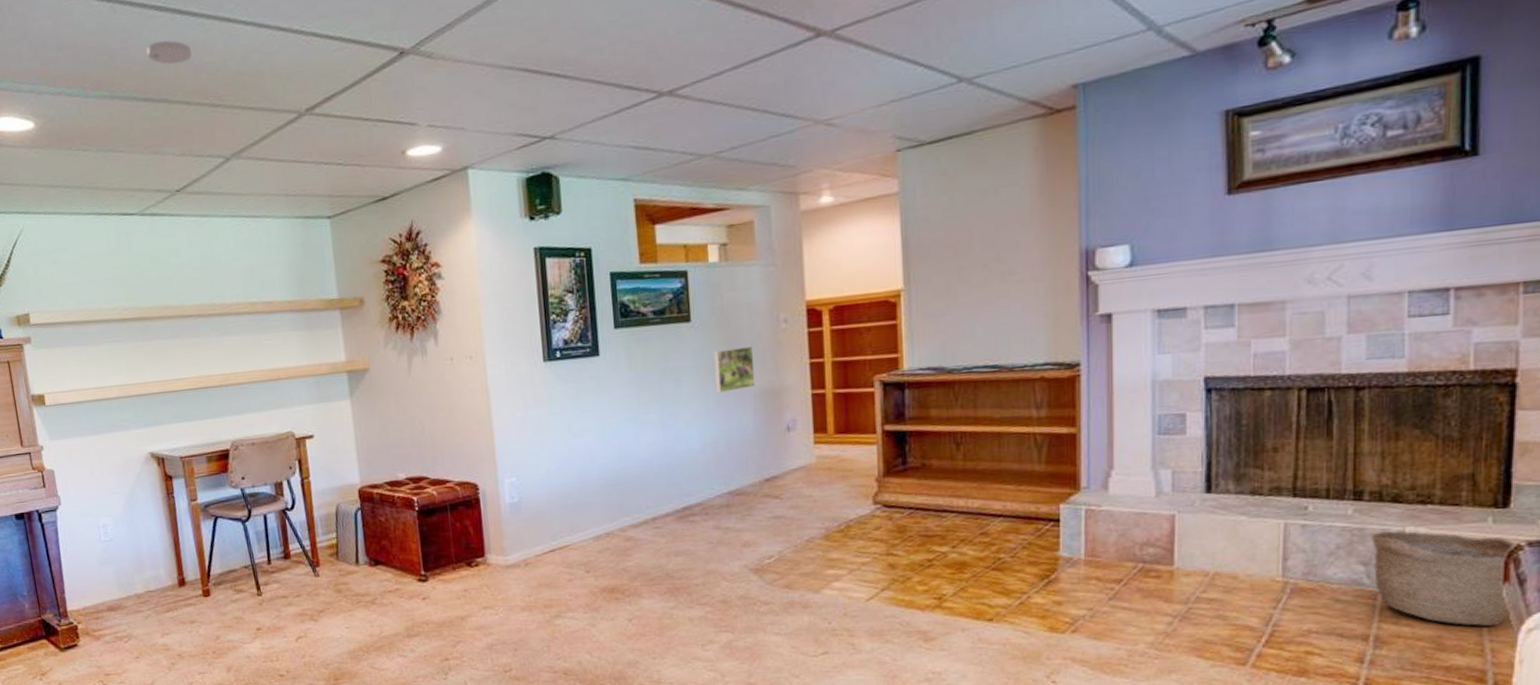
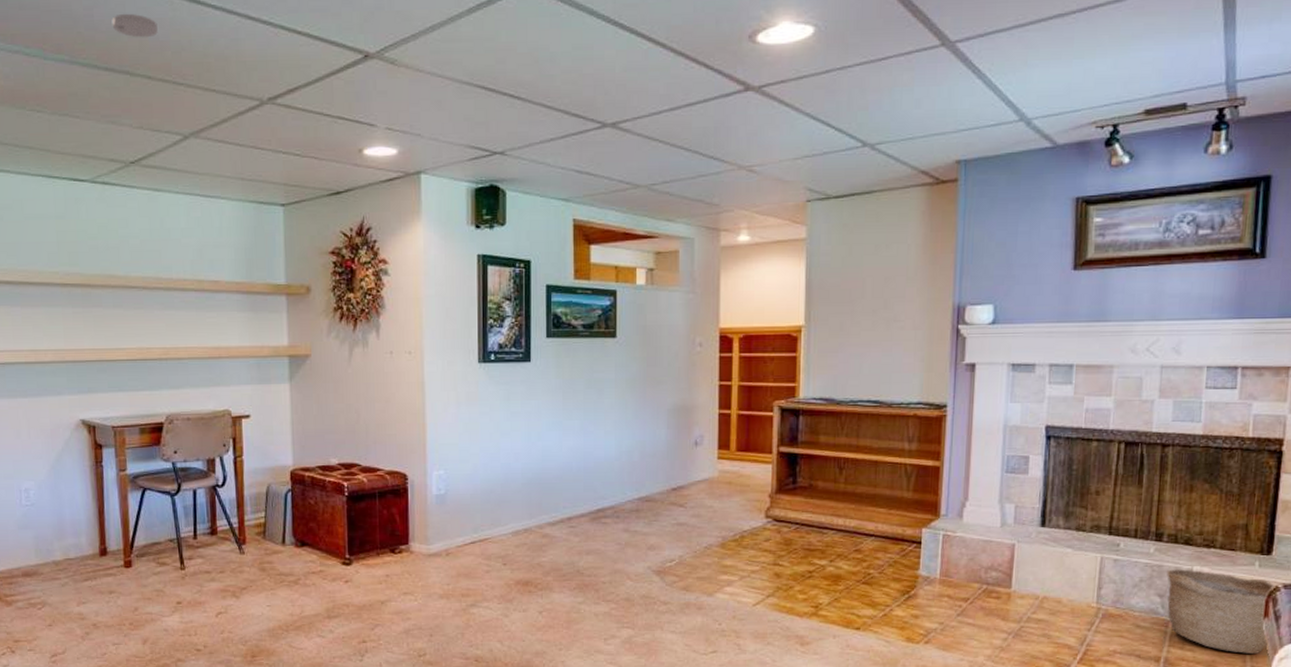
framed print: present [713,345,756,394] -> none [634,364,670,407]

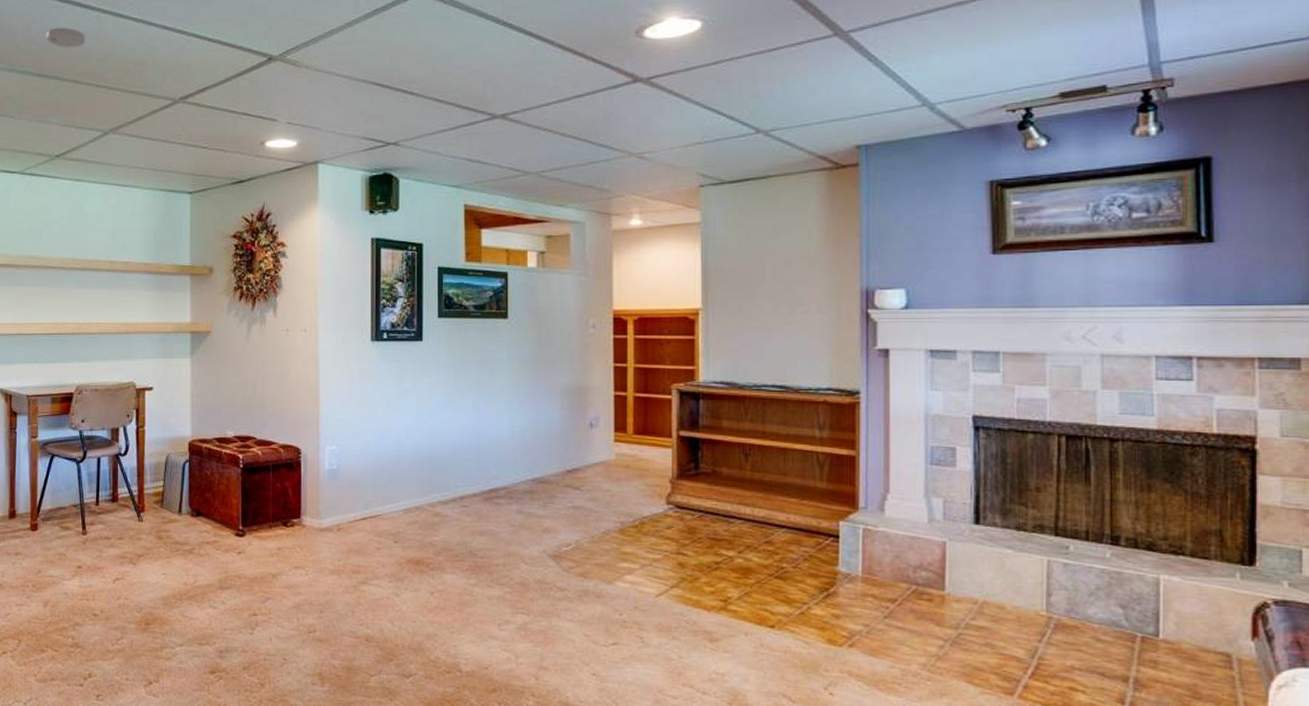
basket: present [1167,569,1277,654] -> none [1128,577,1265,679]

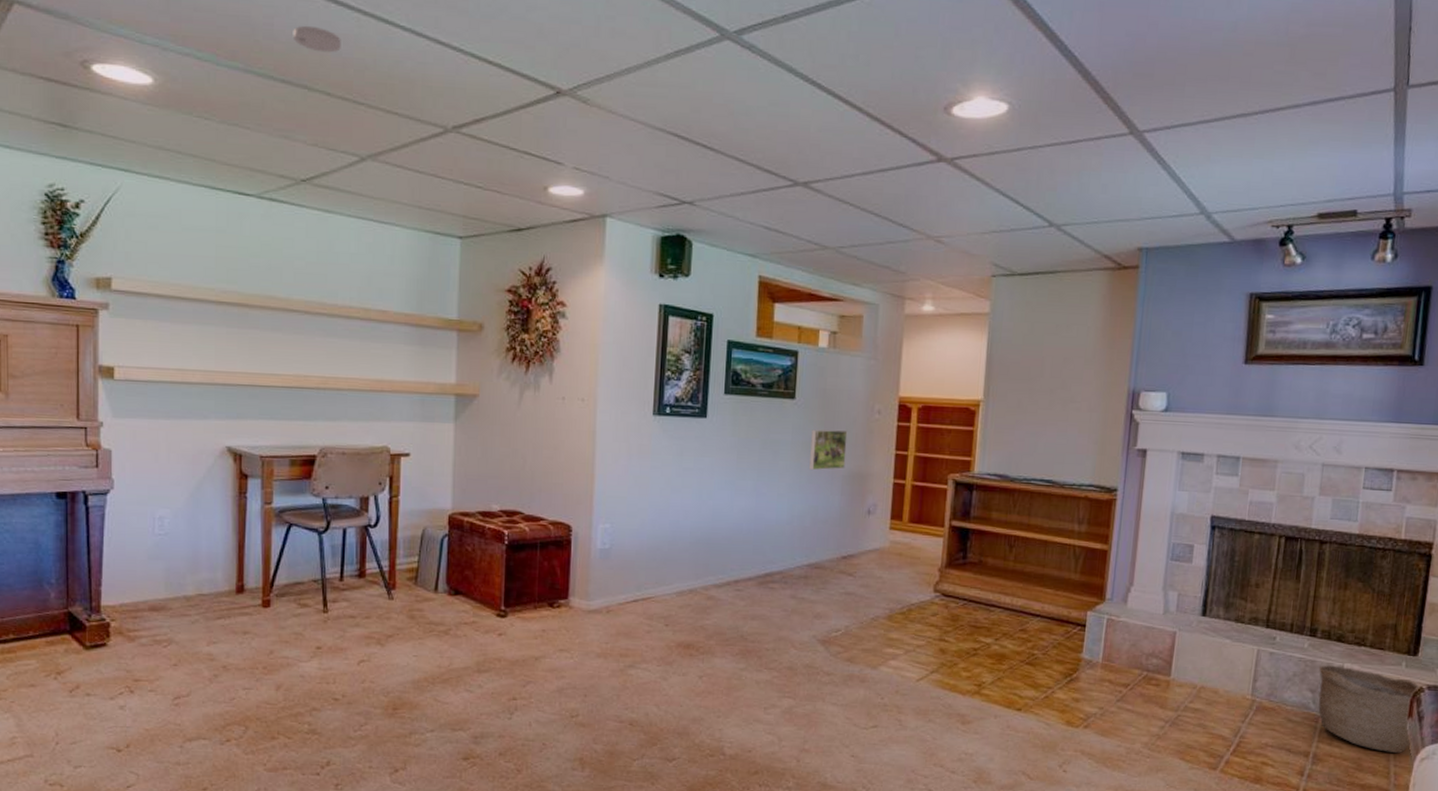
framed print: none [527,345,563,387] -> present [809,429,848,471]
basket: none [1128,577,1265,679] -> present [1318,665,1421,753]

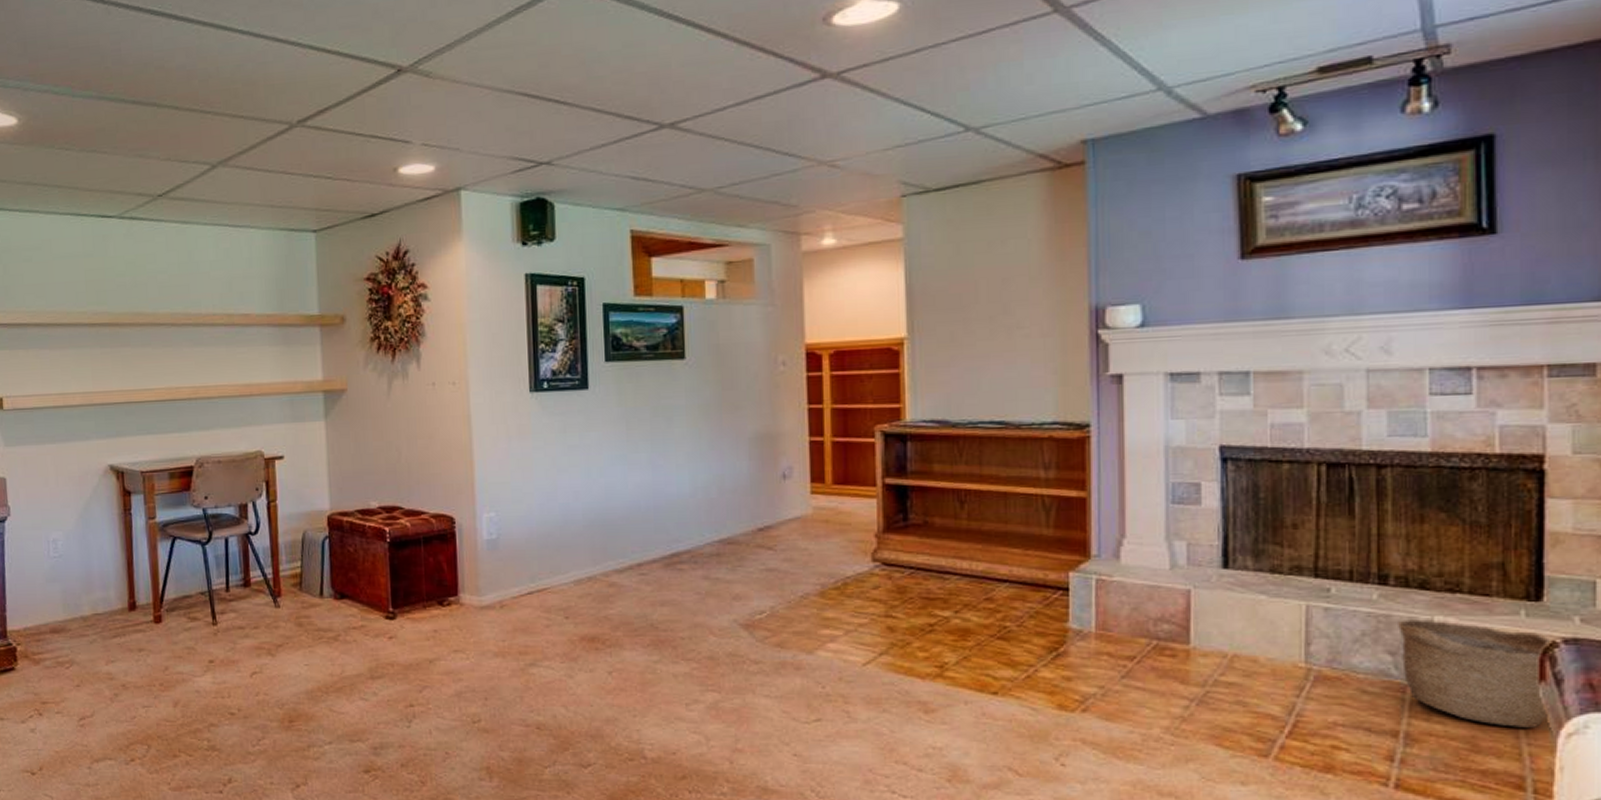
smoke detector: present [293,25,341,53] -> none [139,44,185,69]
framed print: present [809,429,848,471] -> none [708,387,751,436]

